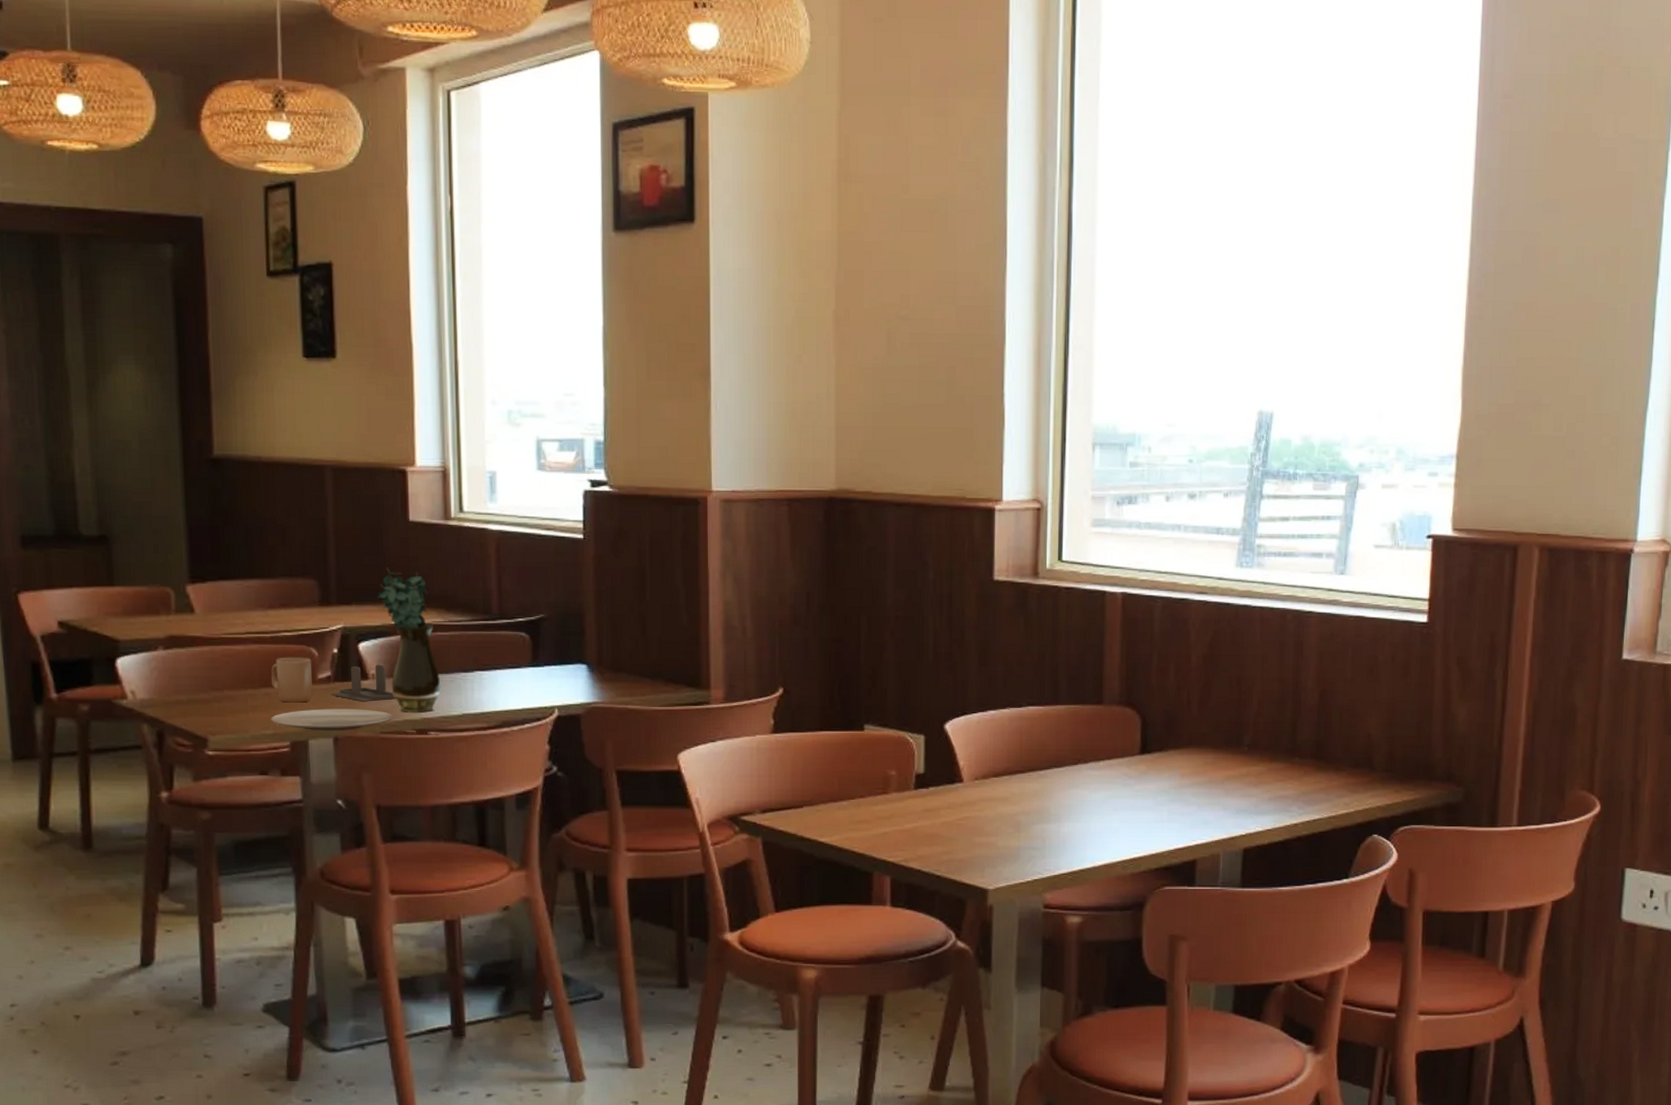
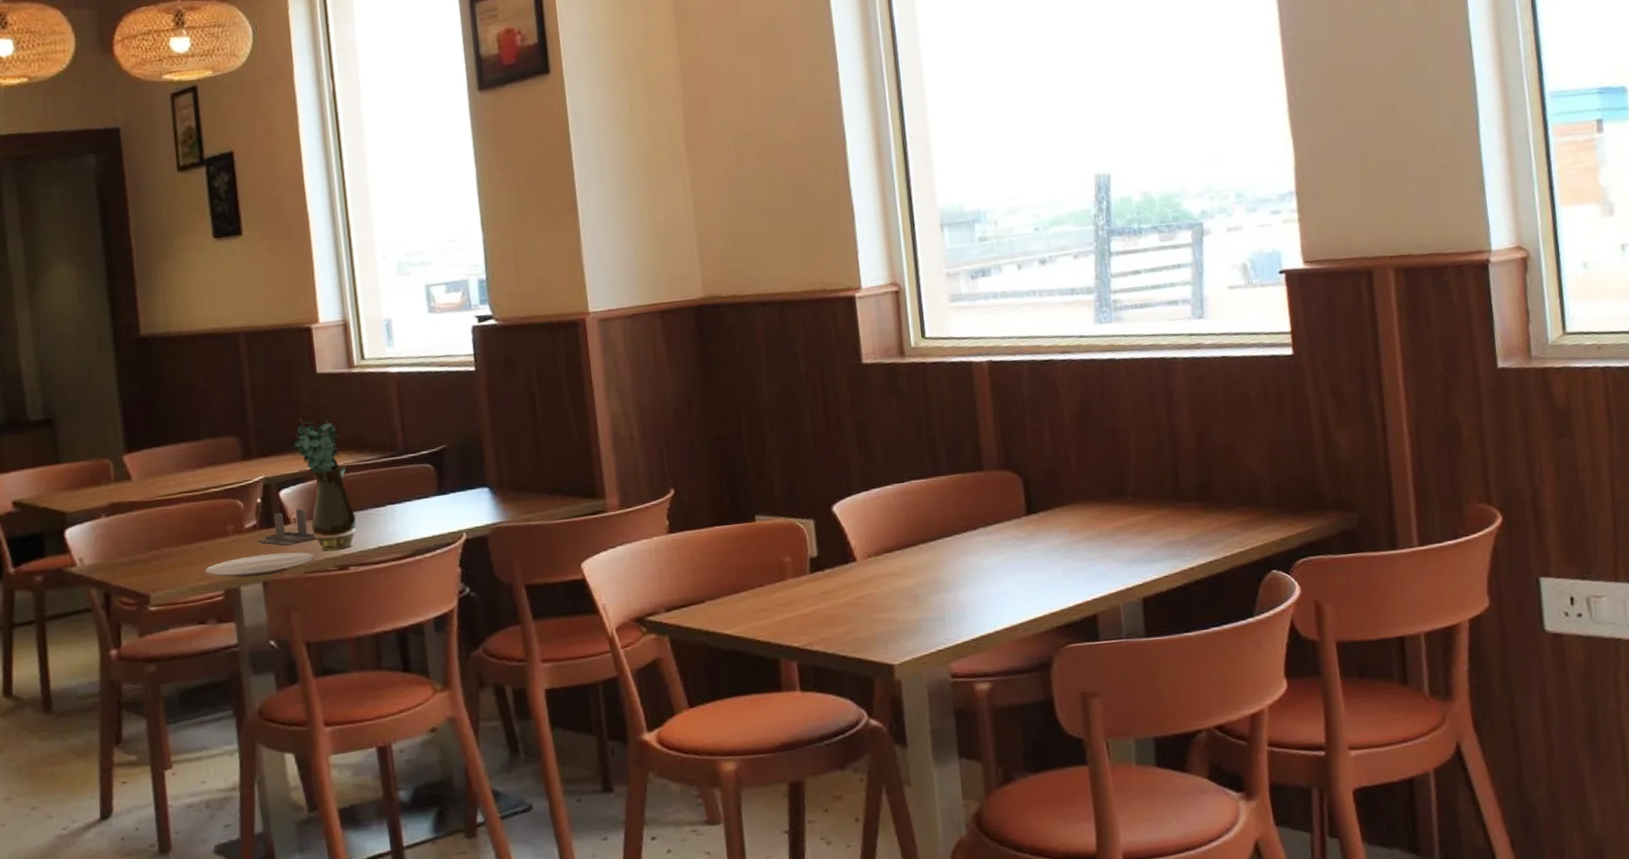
cup: present [271,657,313,703] -> none [203,509,242,554]

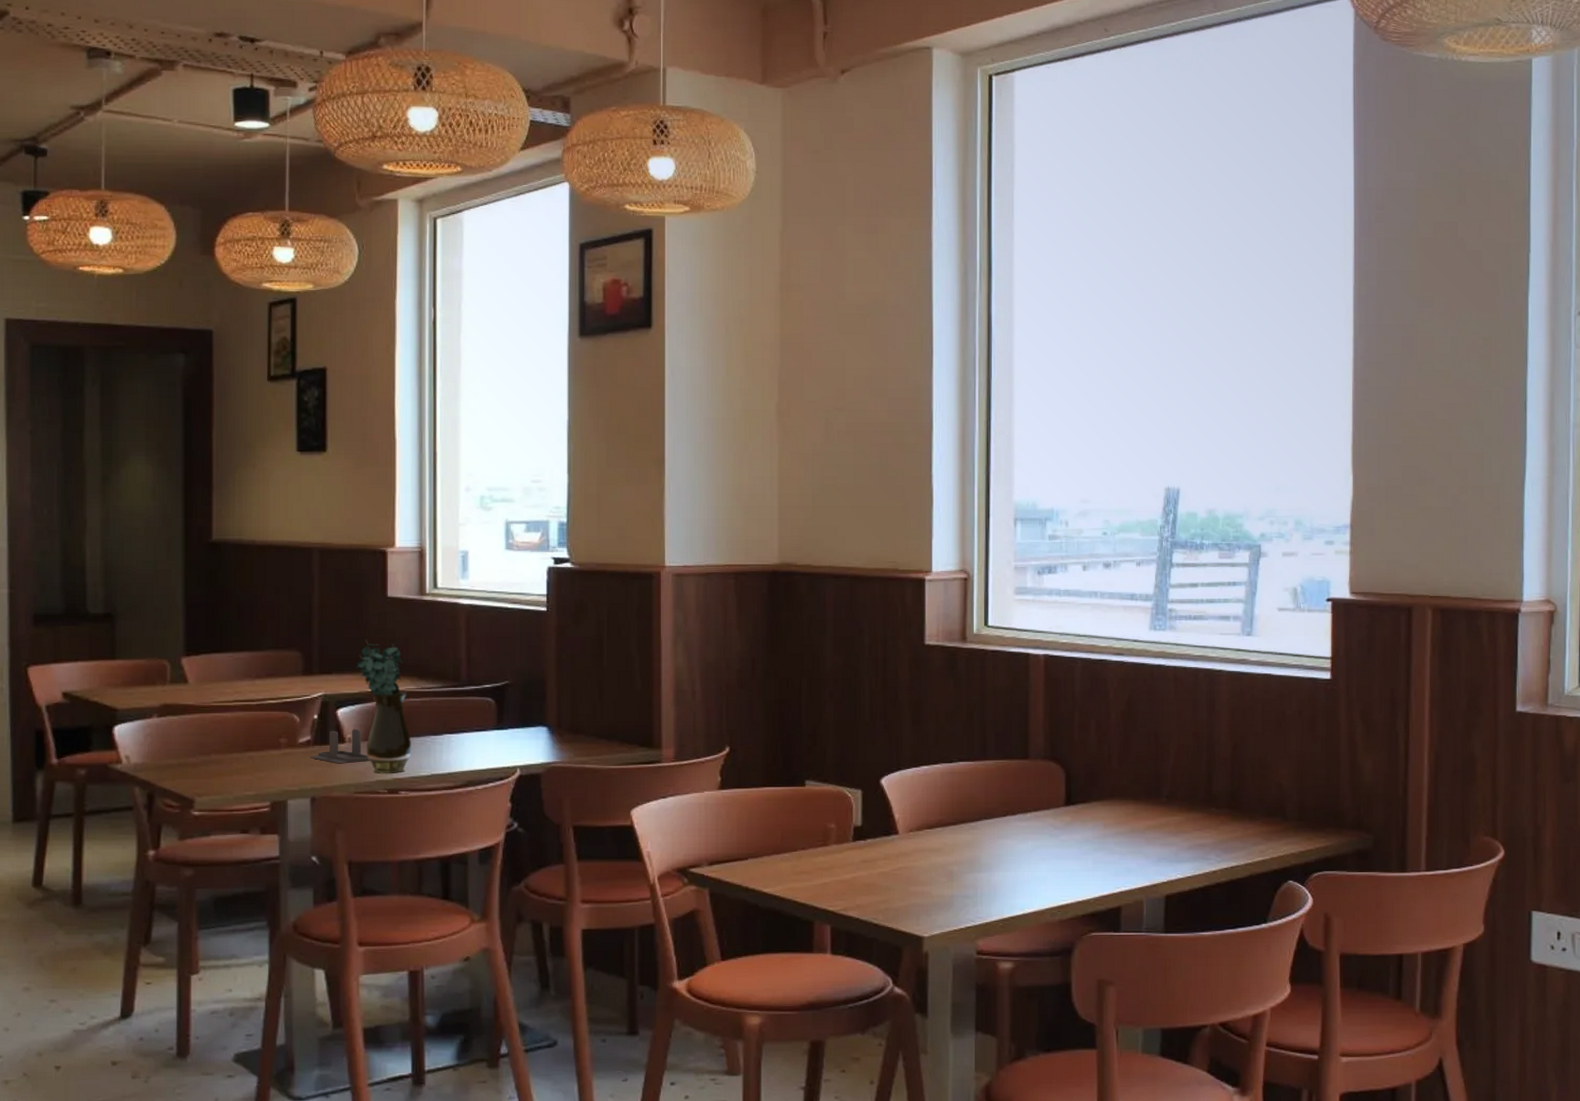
plate: present [205,552,316,578] -> none [254,770,367,792]

